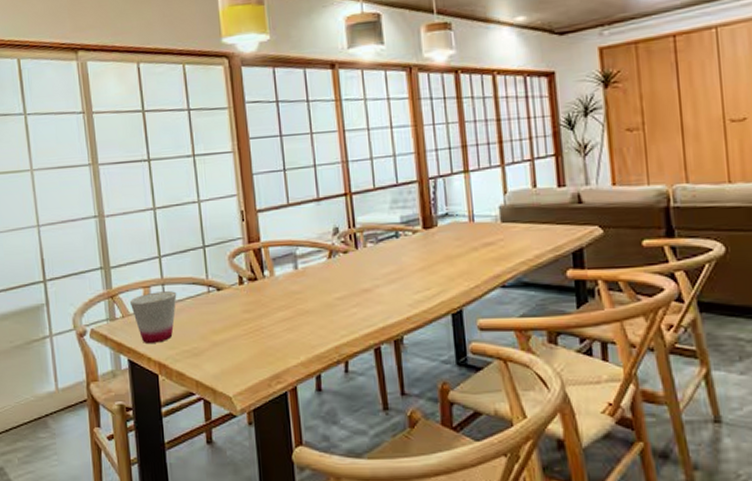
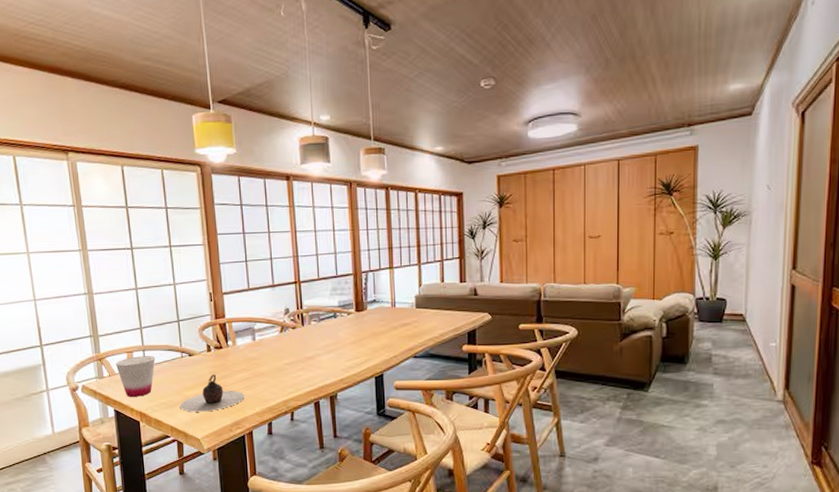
teapot: none [206,314,286,362] -> present [179,375,245,412]

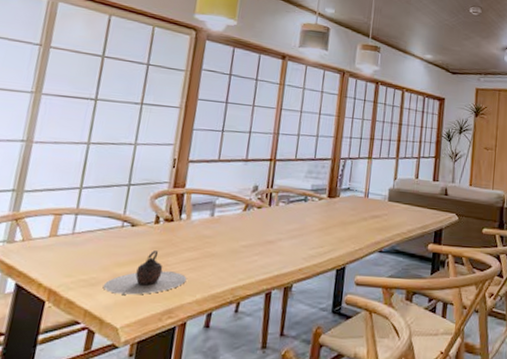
cup: present [115,356,156,397] -> none [34,220,89,270]

